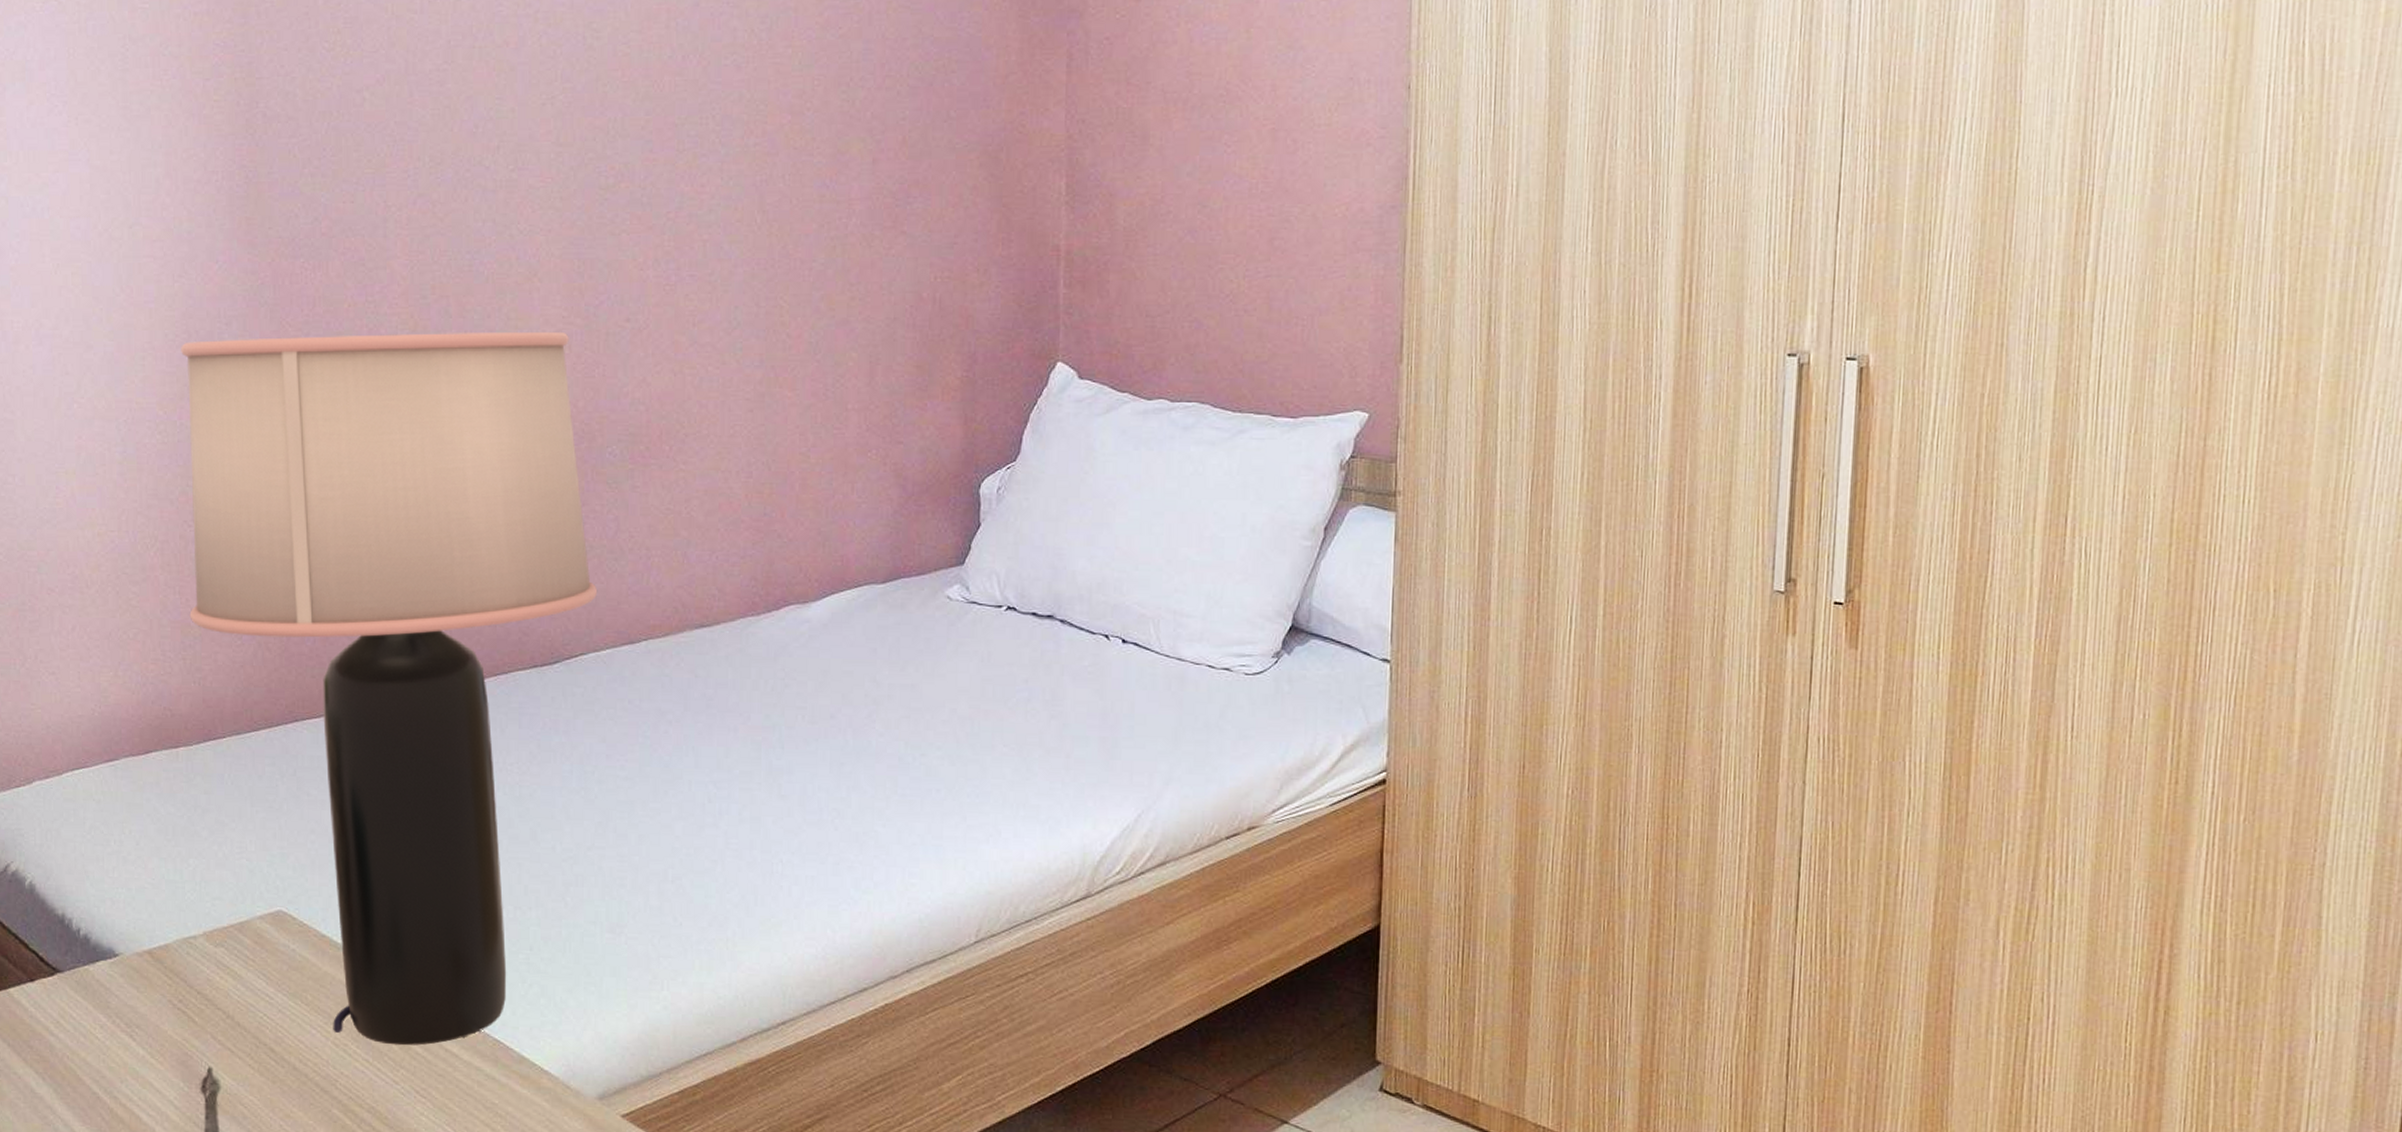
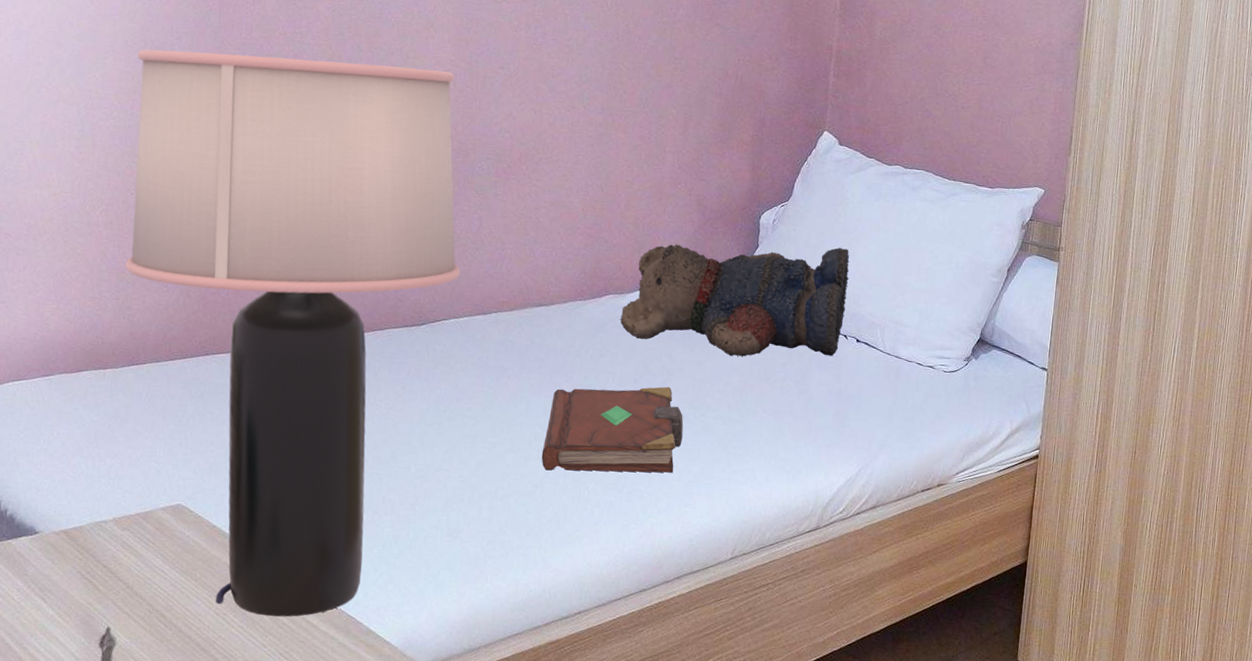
book: none [719,720,899,841] -> present [541,386,684,473]
teddy bear: none [805,515,1106,674] -> present [620,244,850,357]

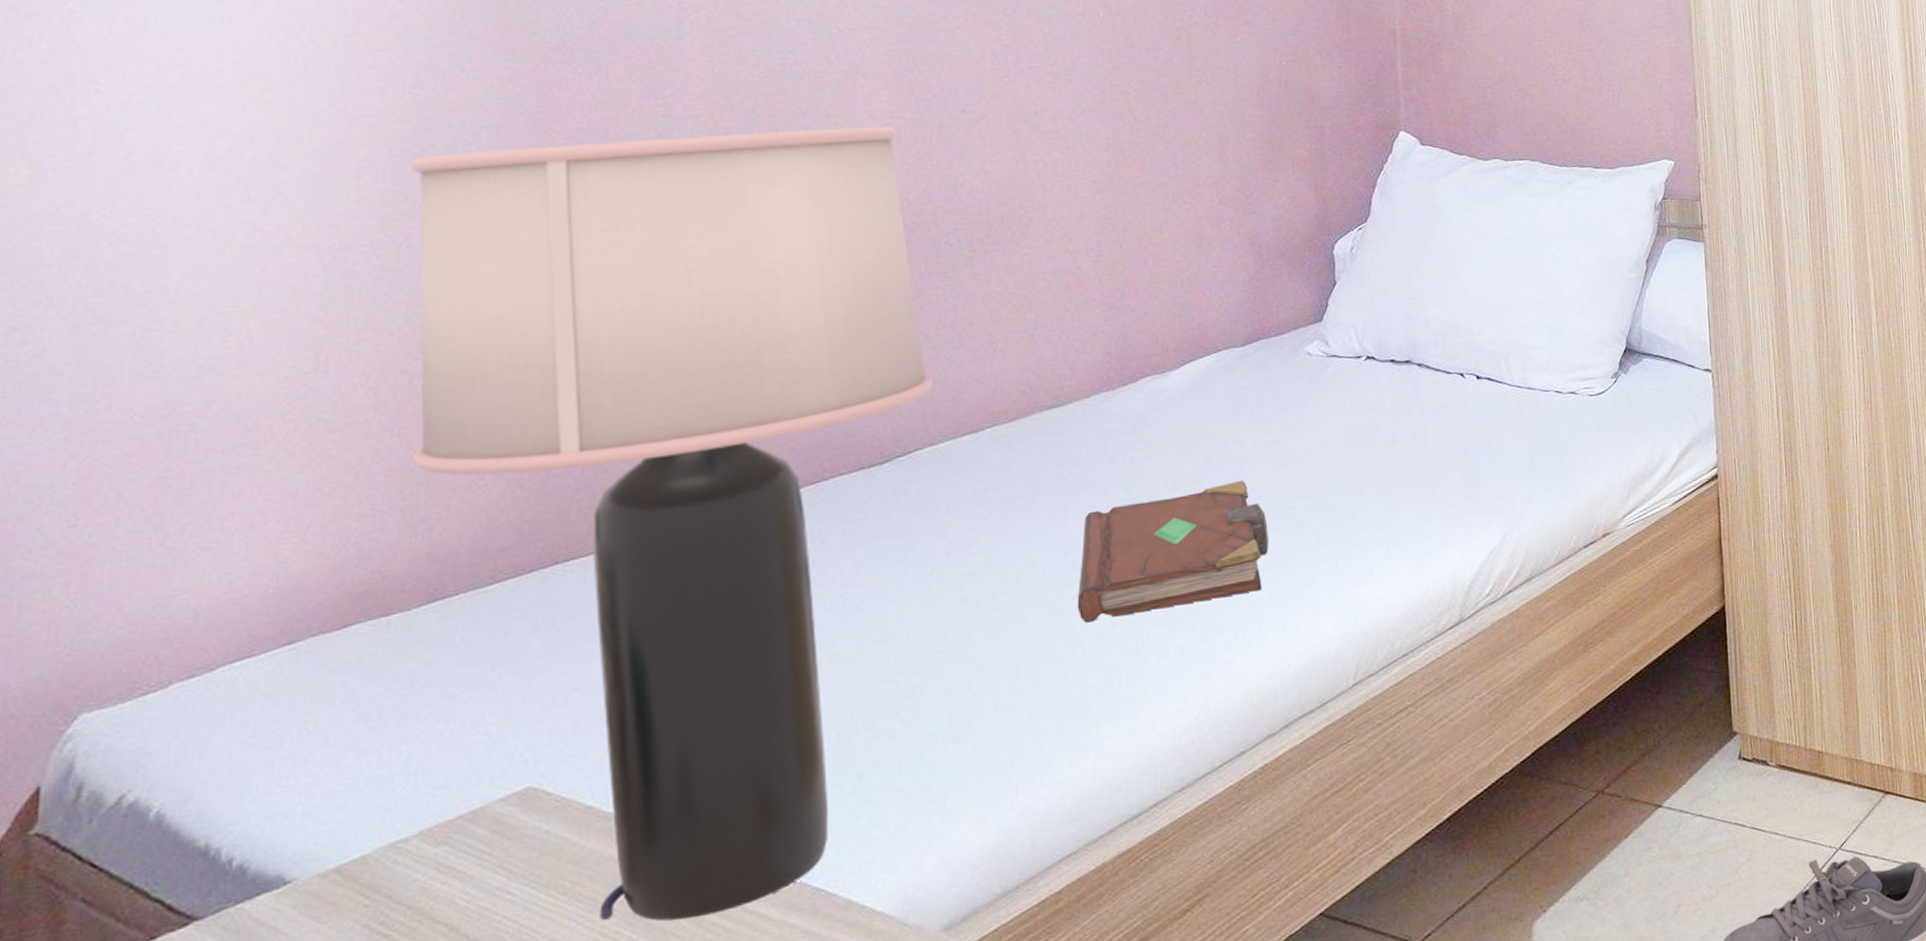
teddy bear: present [620,244,850,357] -> none [1164,266,1458,427]

